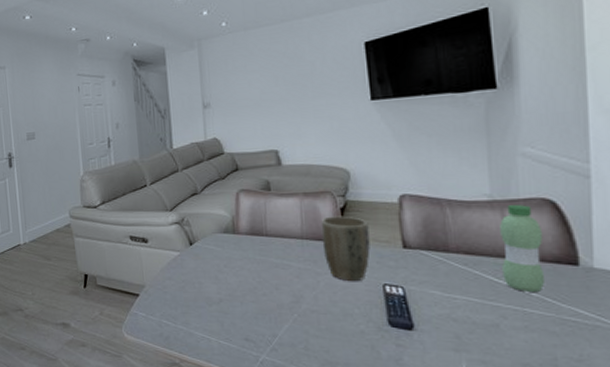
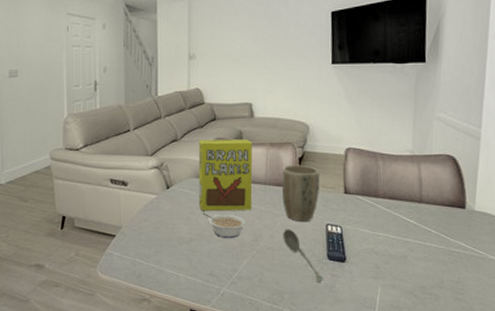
cereal box: none [220,189,288,268] -> present [198,139,252,211]
legume: none [231,271,283,300] -> present [202,213,246,239]
soupspoon: none [329,289,385,353] -> present [283,229,323,282]
water bottle: present [500,205,546,293] -> none [414,160,445,231]

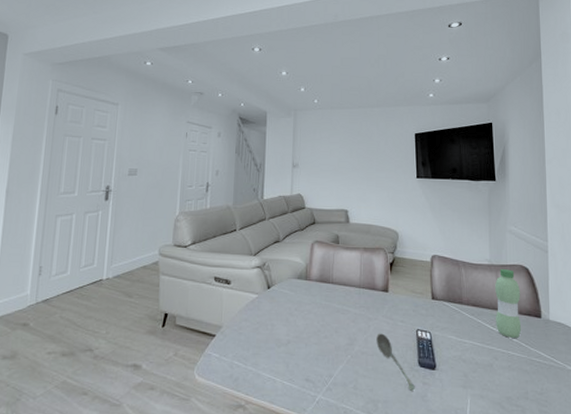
cereal box: present [198,139,252,211] -> none [297,242,348,313]
legume: present [202,213,246,239] -> none [300,314,341,342]
plant pot: present [281,164,320,221] -> none [374,269,409,326]
water bottle: none [414,160,445,231] -> present [495,269,522,339]

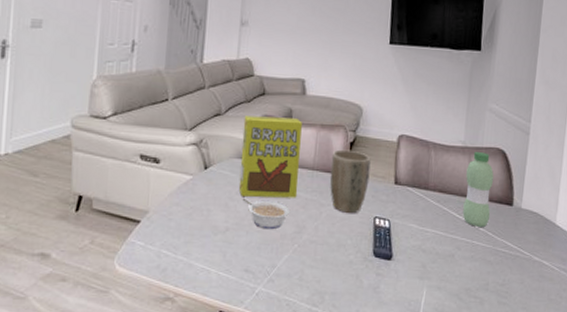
cereal box: none [297,242,348,313] -> present [238,115,302,198]
legume: none [300,314,341,342] -> present [242,199,289,230]
plant pot: none [374,269,409,326] -> present [330,149,371,213]
soupspoon: present [376,333,415,391] -> none [328,220,367,282]

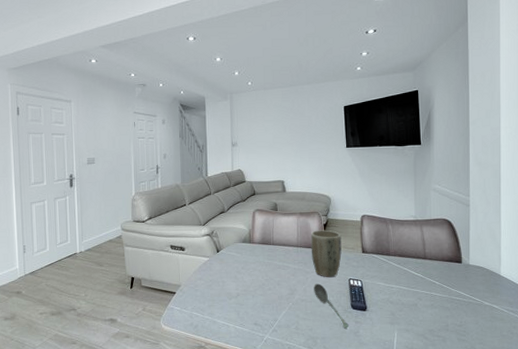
cereal box: present [238,115,302,198] -> none [242,210,287,270]
legume: present [242,199,289,230] -> none [246,271,283,293]
soupspoon: none [328,220,367,282] -> present [314,283,349,329]
water bottle: present [463,152,494,228] -> none [420,223,444,282]

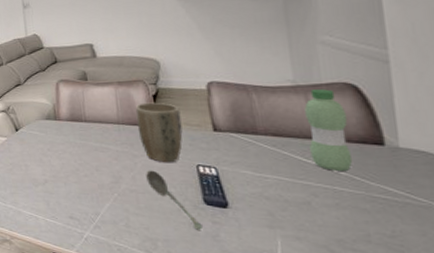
water bottle: none [420,223,444,282] -> present [304,89,353,172]

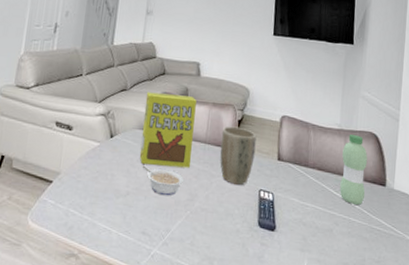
cereal box: none [42,79,106,152] -> present [139,92,197,168]
legume: none [54,154,102,181] -> present [142,166,184,196]
soupspoon: present [146,170,203,230] -> none [217,191,253,251]

